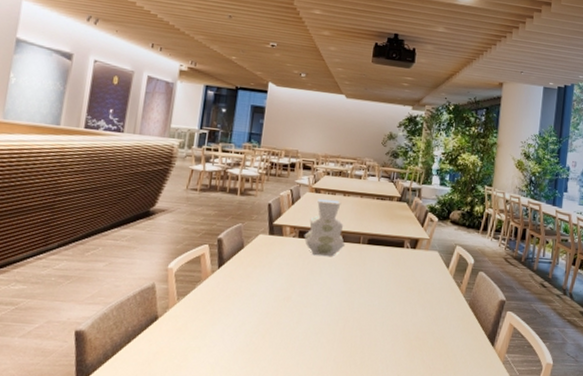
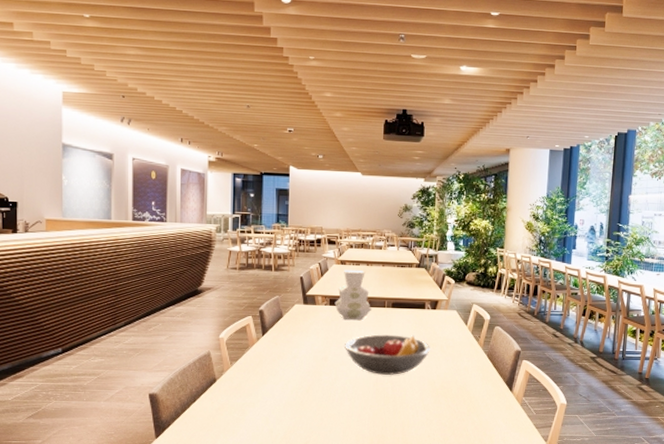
fruit bowl: none [311,274,407,322] -> present [345,334,430,375]

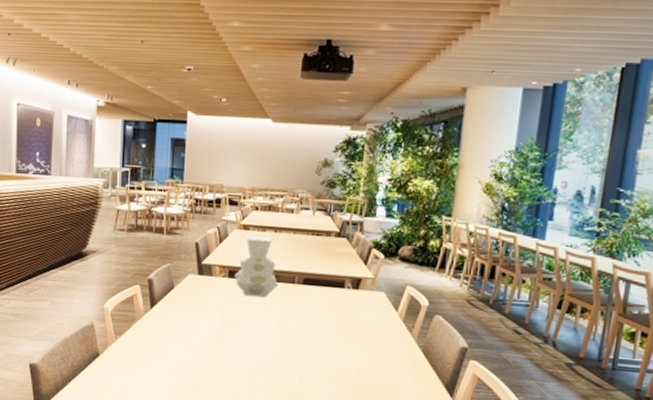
fruit bowl: present [345,334,430,375] -> none [244,315,349,366]

